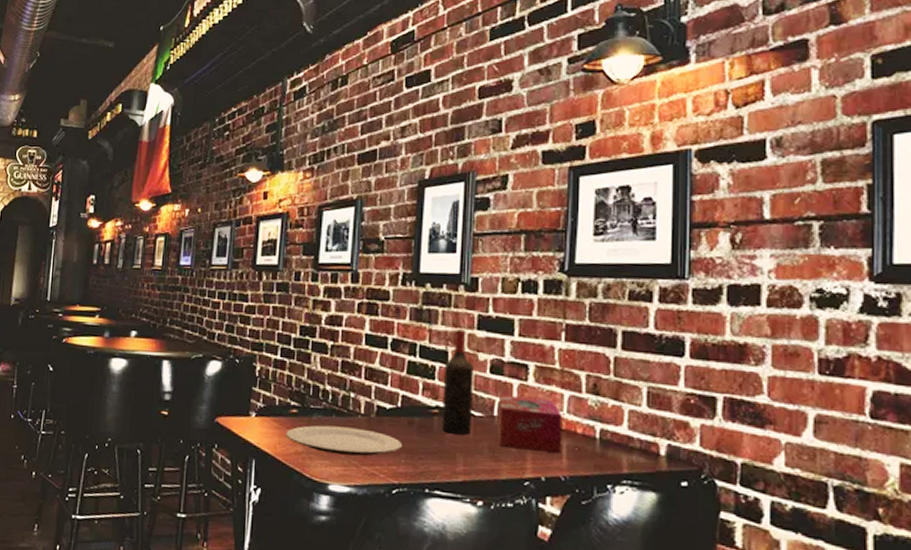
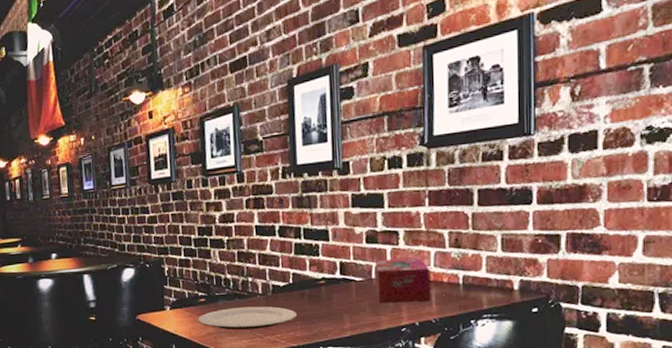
wine bottle: present [441,329,475,435] -> none [327,209,354,299]

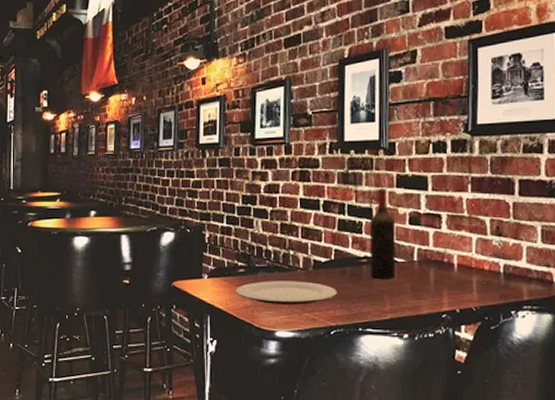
wine bottle: none [327,209,354,299] -> present [369,189,396,279]
tissue box: present [375,258,431,303] -> none [417,242,472,288]

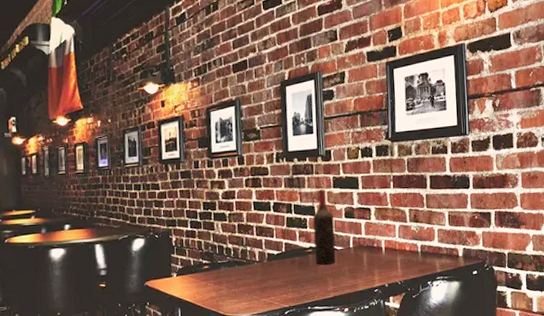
plate: present [236,281,337,305] -> none [202,272,289,294]

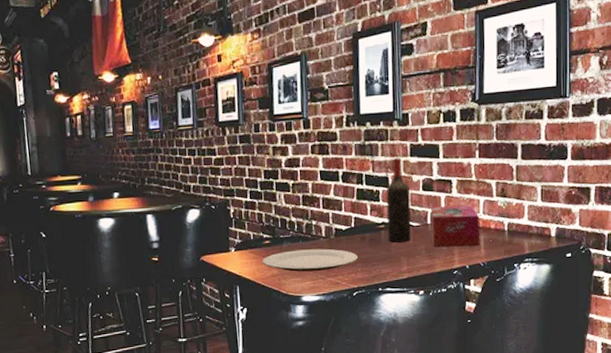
plate: none [202,272,289,294] -> present [263,248,358,272]
tissue box: none [352,230,396,268] -> present [430,205,480,247]

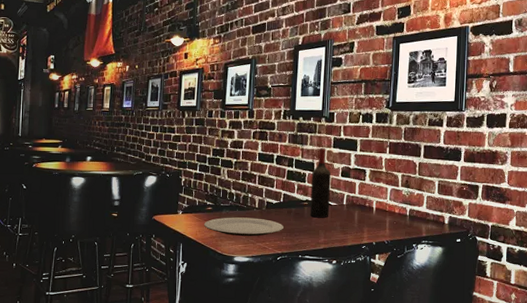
tissue box: present [430,205,480,247] -> none [346,190,387,226]

